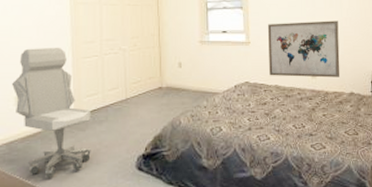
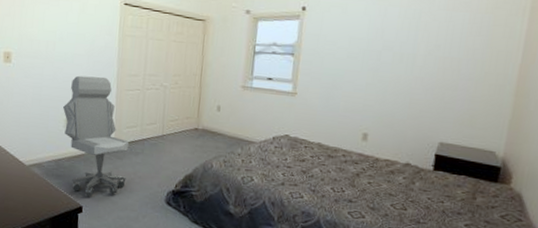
wall art: present [268,20,340,78] -> none [313,75,406,144]

